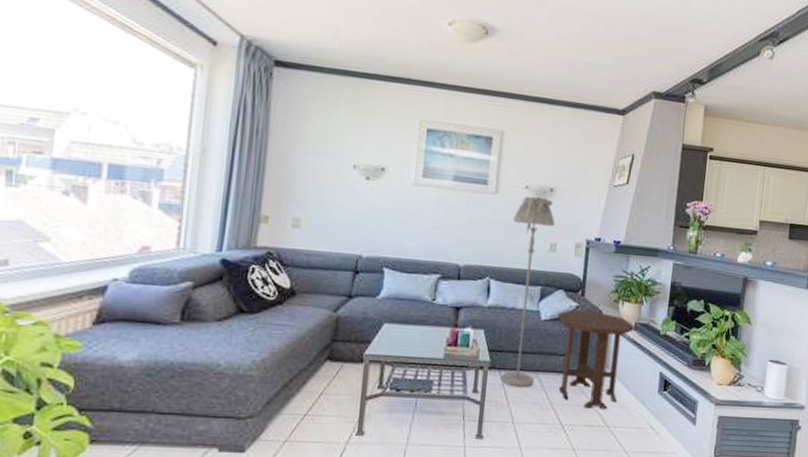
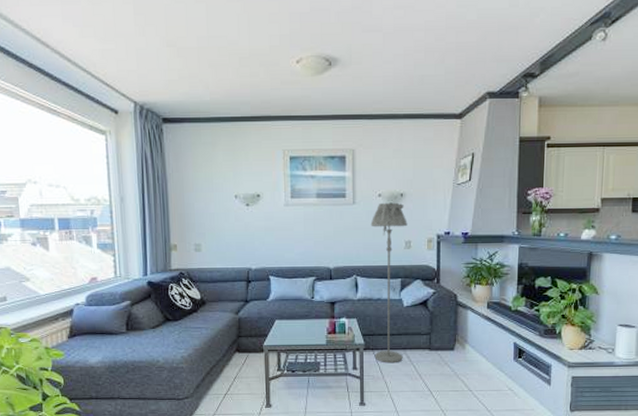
side table: present [557,309,635,409] -> none [418,295,487,377]

